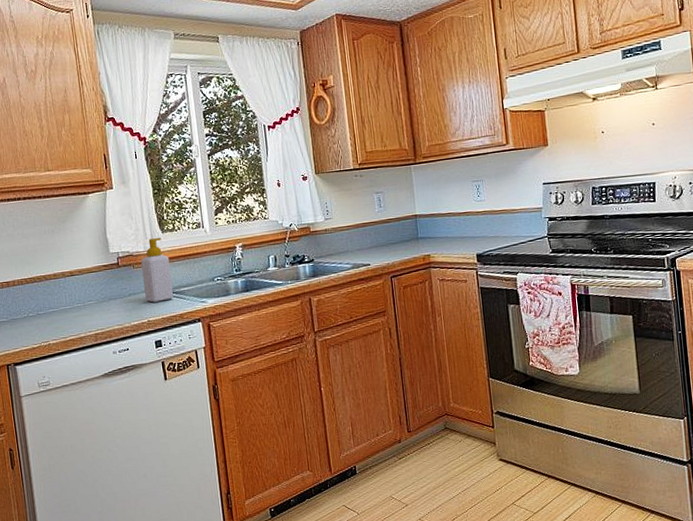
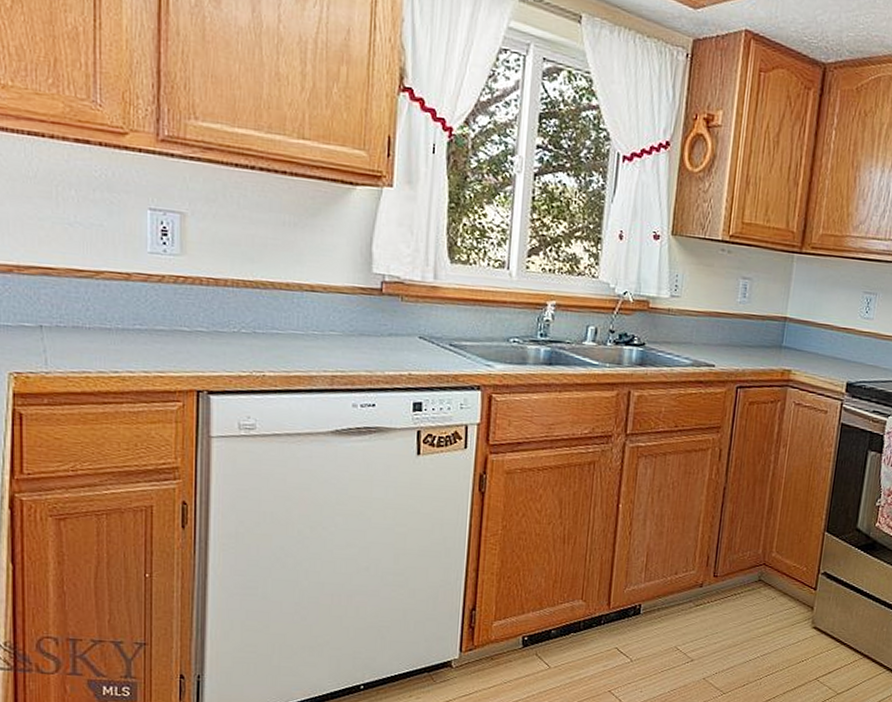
soap bottle: present [141,238,173,303] -> none [411,267,454,353]

